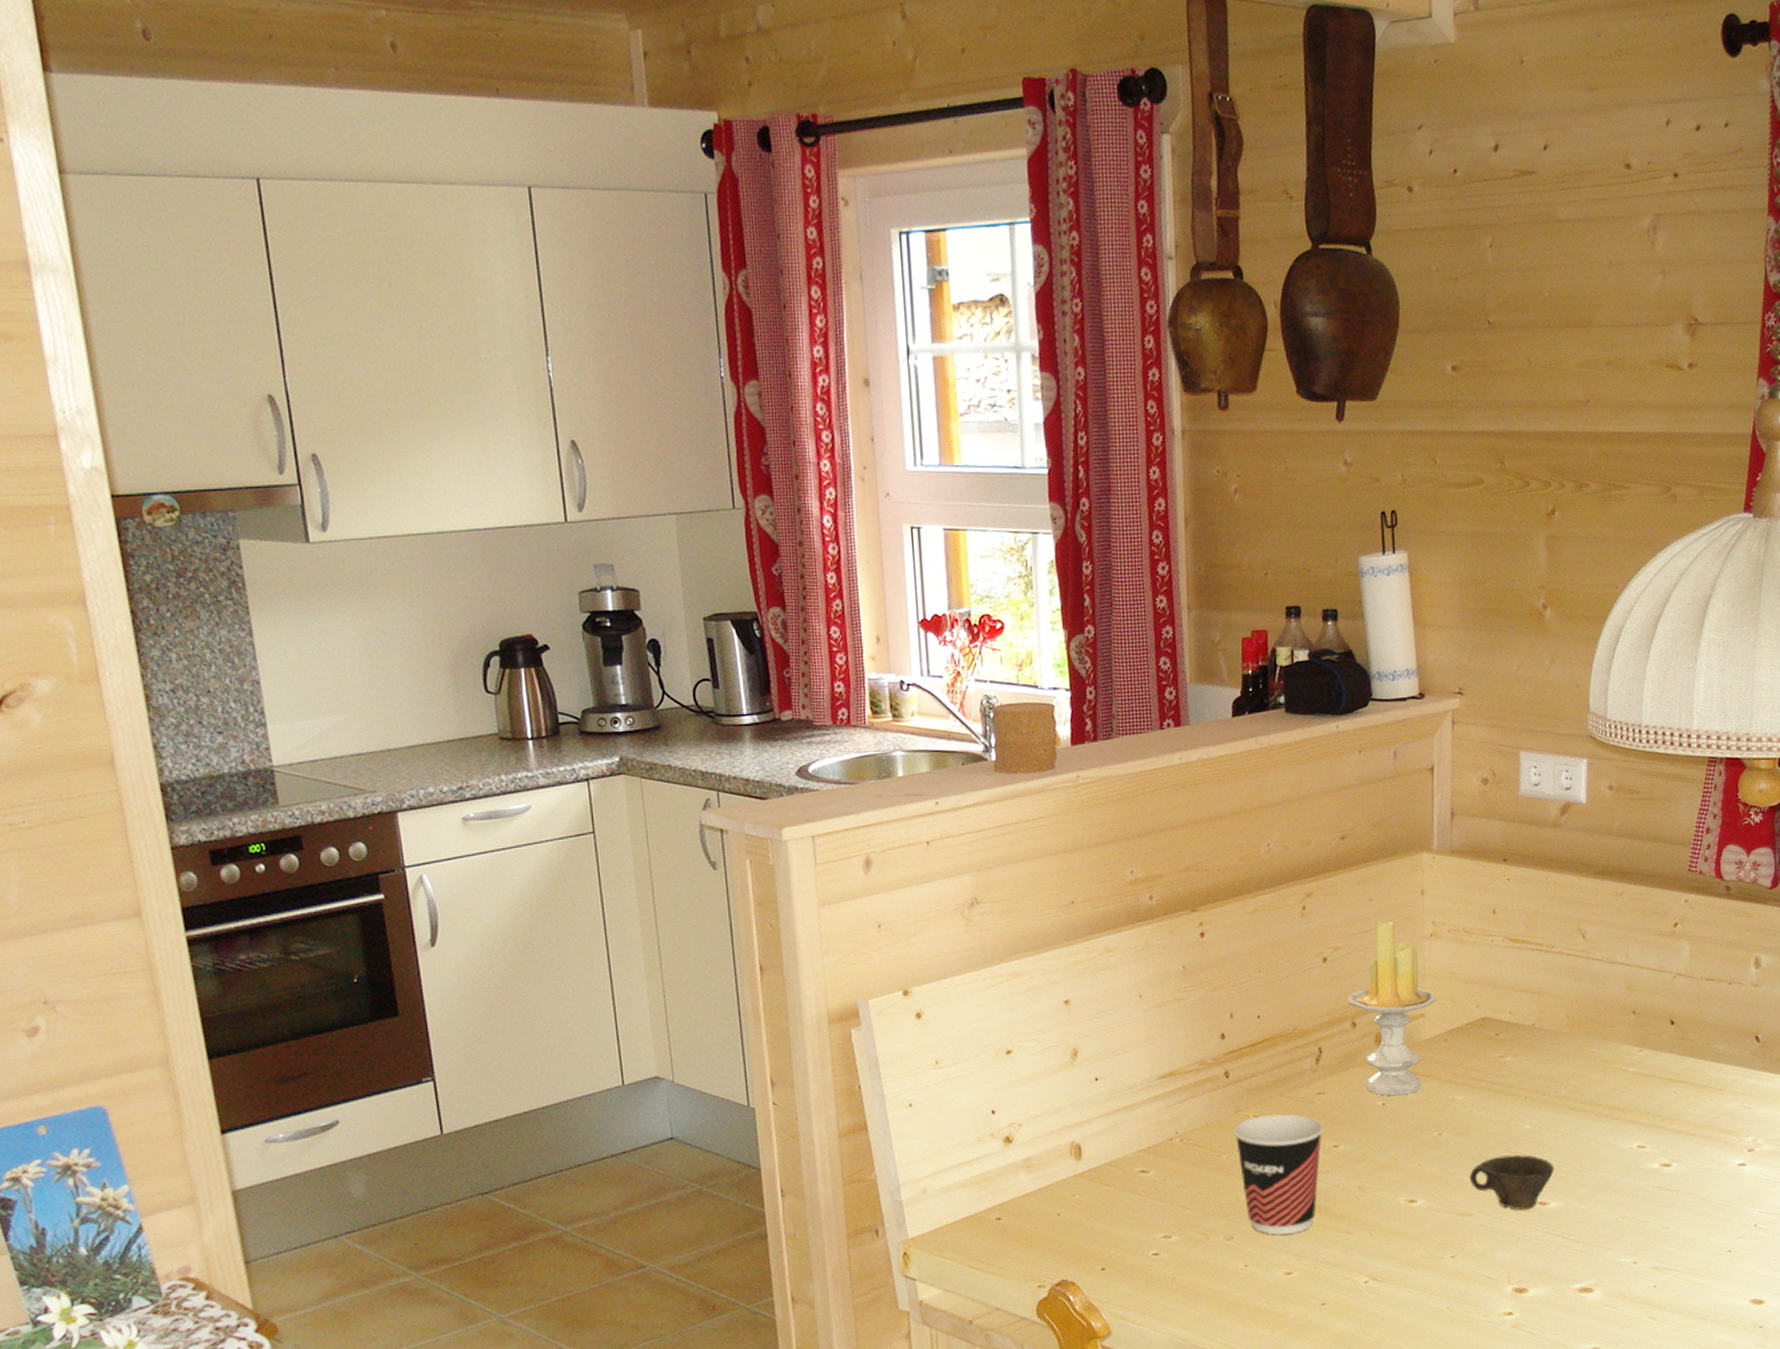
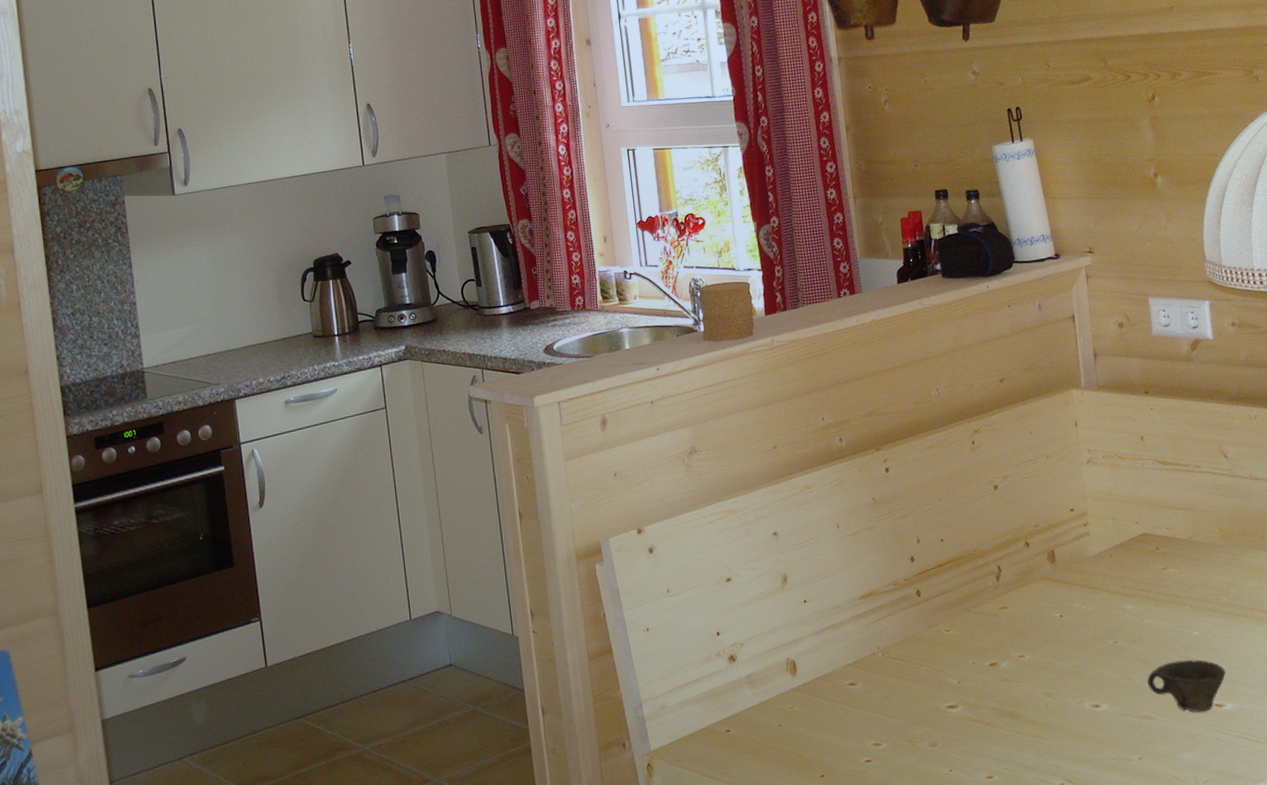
cup: present [1233,1114,1323,1235] -> none [928,627,1009,741]
candle: present [1348,921,1437,1096] -> none [1019,450,1099,608]

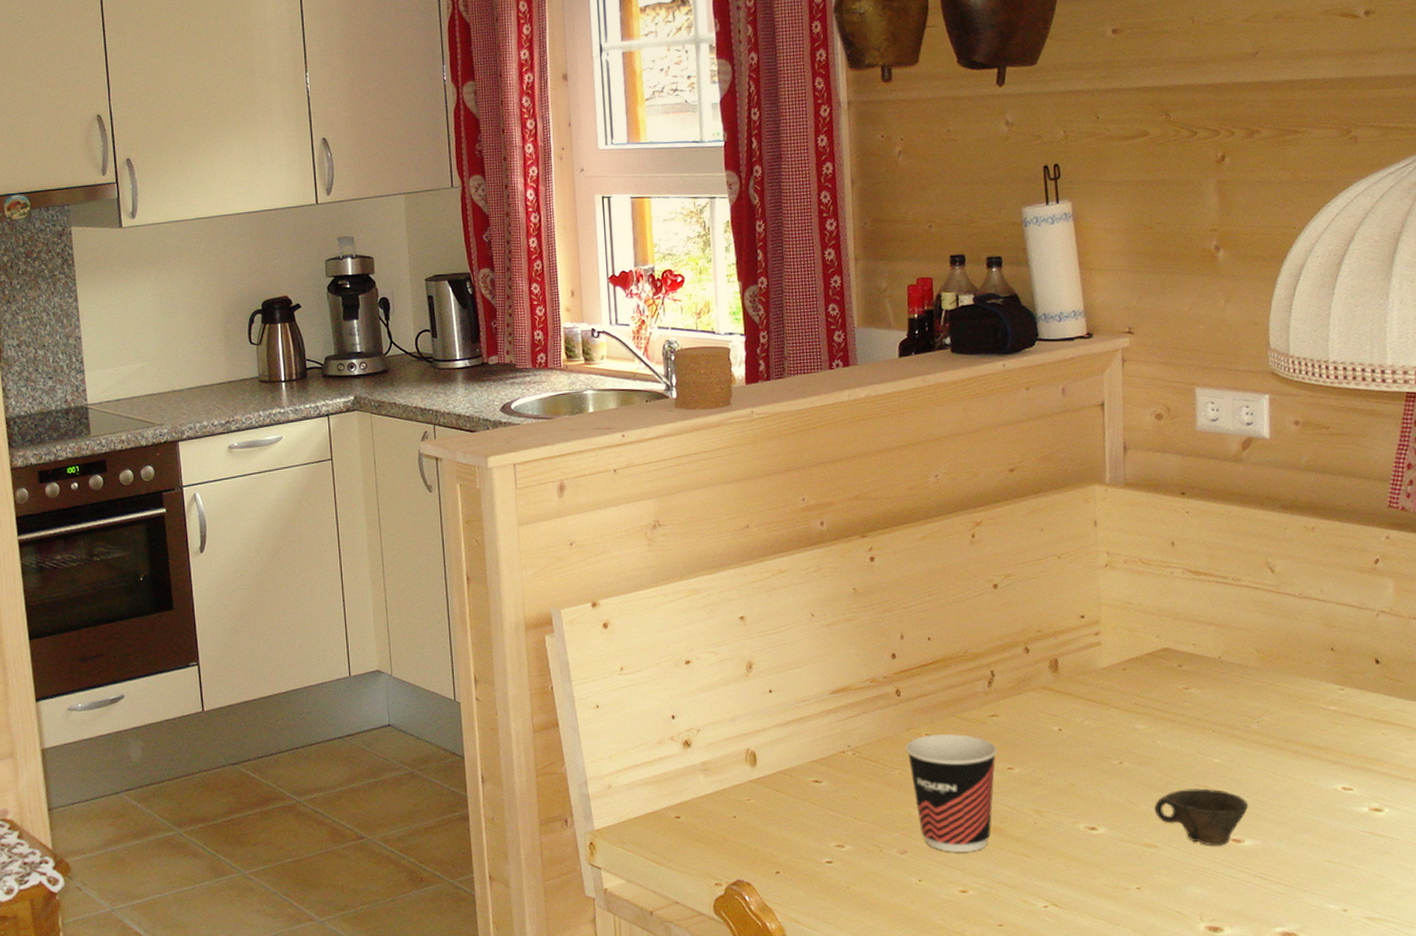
cup: none [928,627,1009,741] -> present [905,734,997,852]

